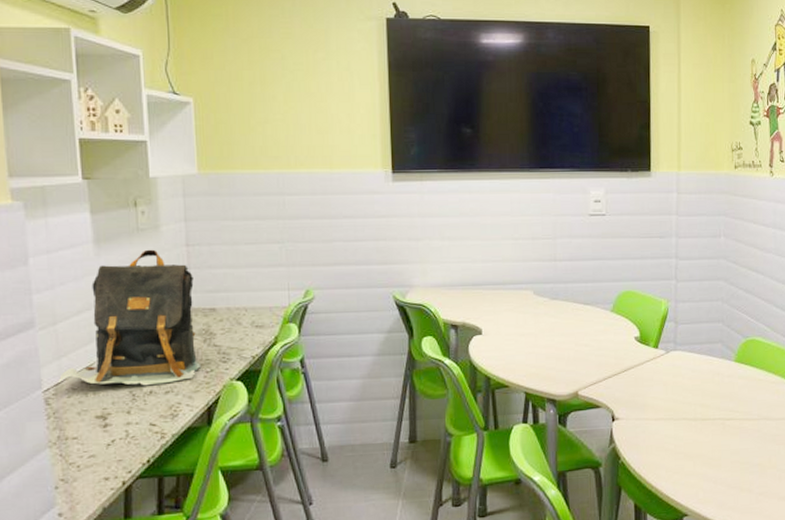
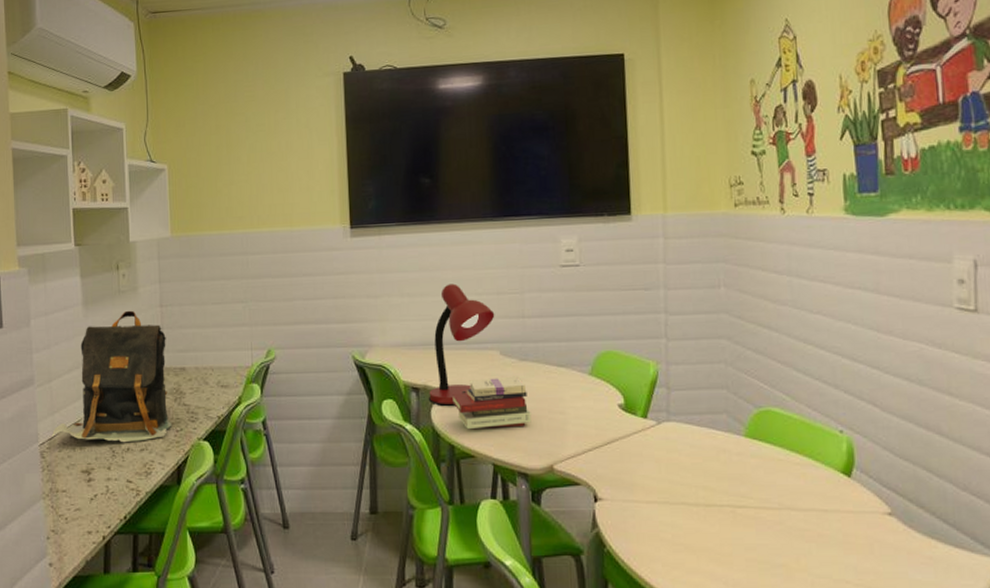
desk lamp: none [466,229,530,341] -> present [428,283,495,406]
books: none [488,313,560,362] -> present [451,376,532,429]

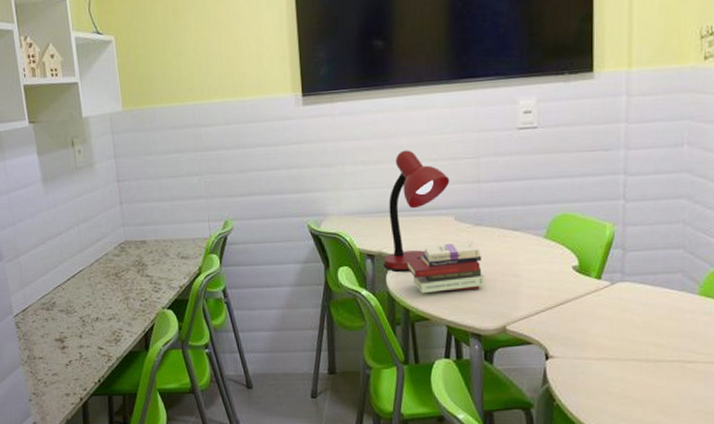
backpack: present [51,310,172,443] -> none [24,186,137,313]

